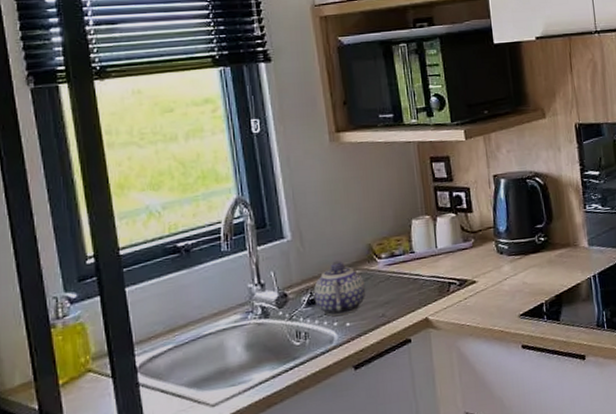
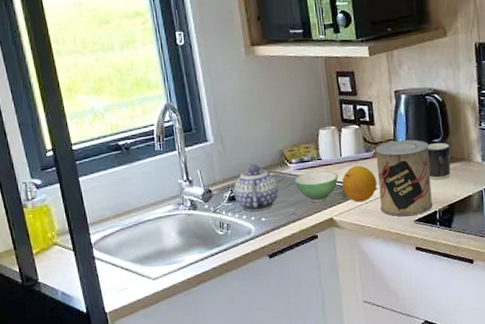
bowl: none [384,265,434,302] -> present [294,170,339,203]
fruit: none [437,257,477,299] -> present [341,165,377,202]
tin can: none [474,226,539,312] -> present [375,139,433,217]
mug: none [530,227,556,269] -> present [427,142,451,180]

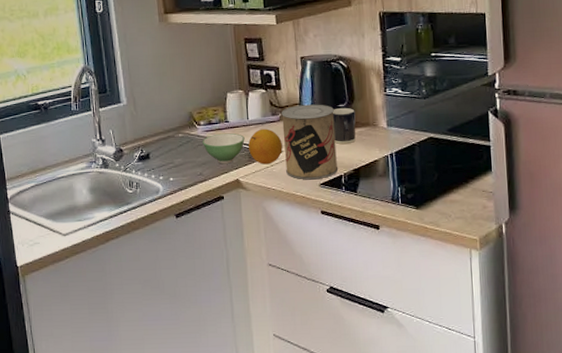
teapot: present [233,163,279,211] -> none [143,124,187,171]

